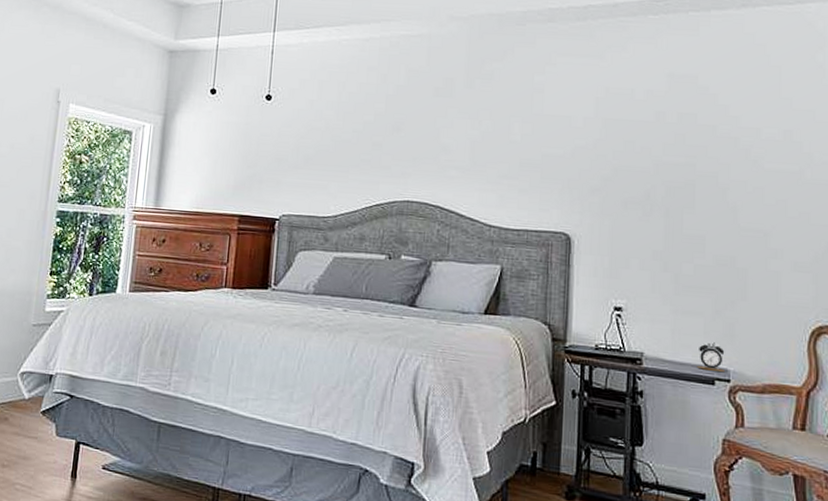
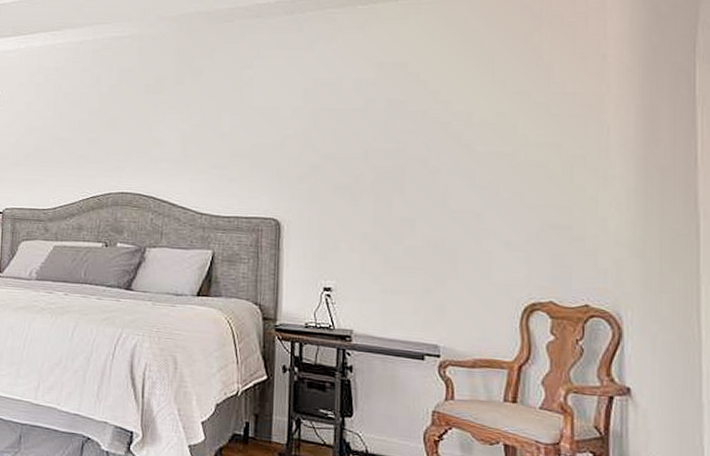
alarm clock: present [697,343,725,372] -> none [406,320,435,347]

